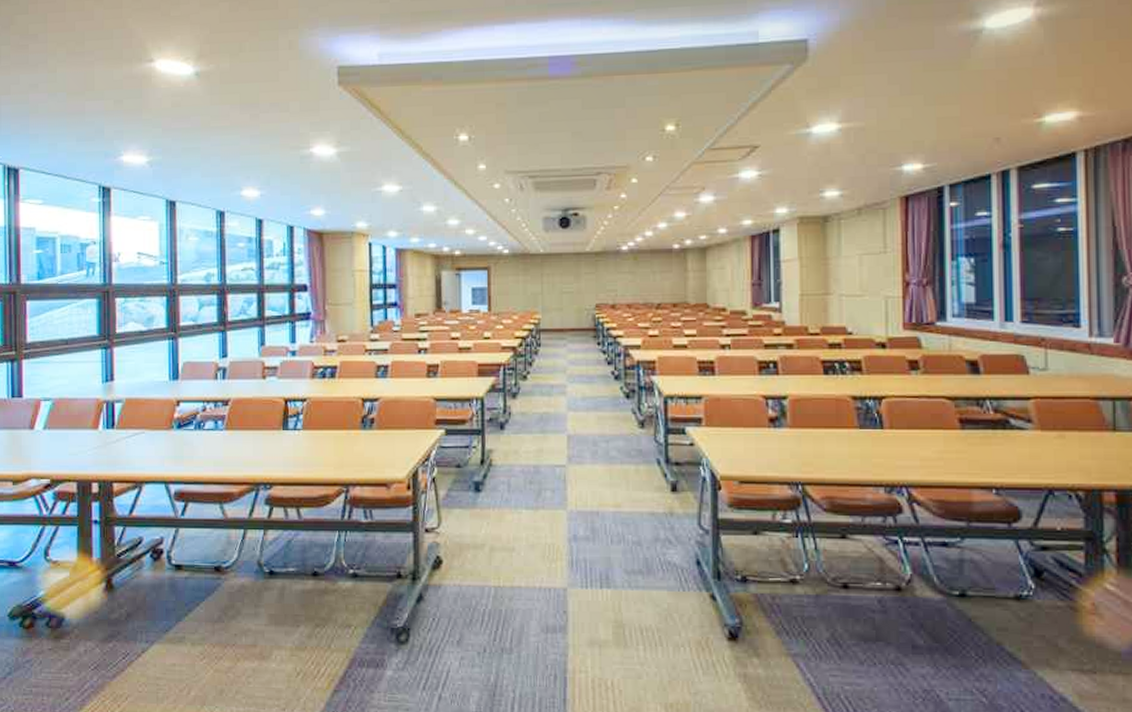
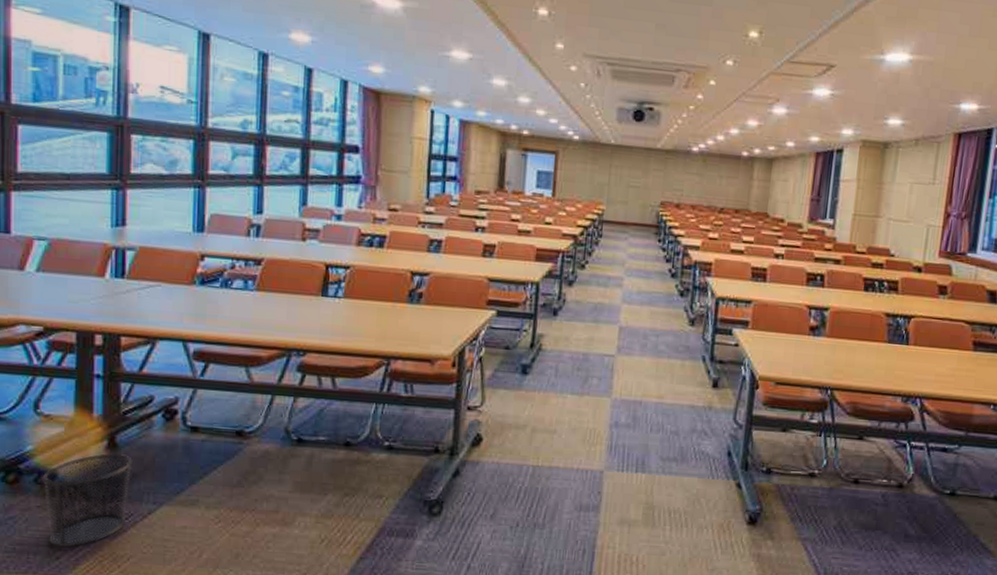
waste bin: none [52,594,127,689] -> present [42,453,133,548]

